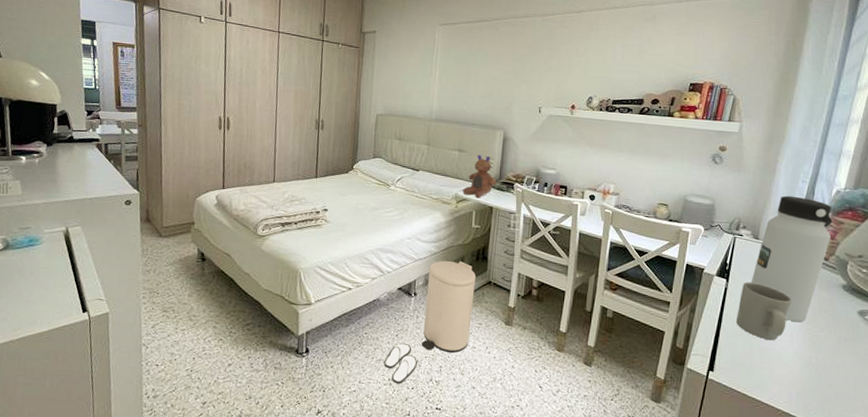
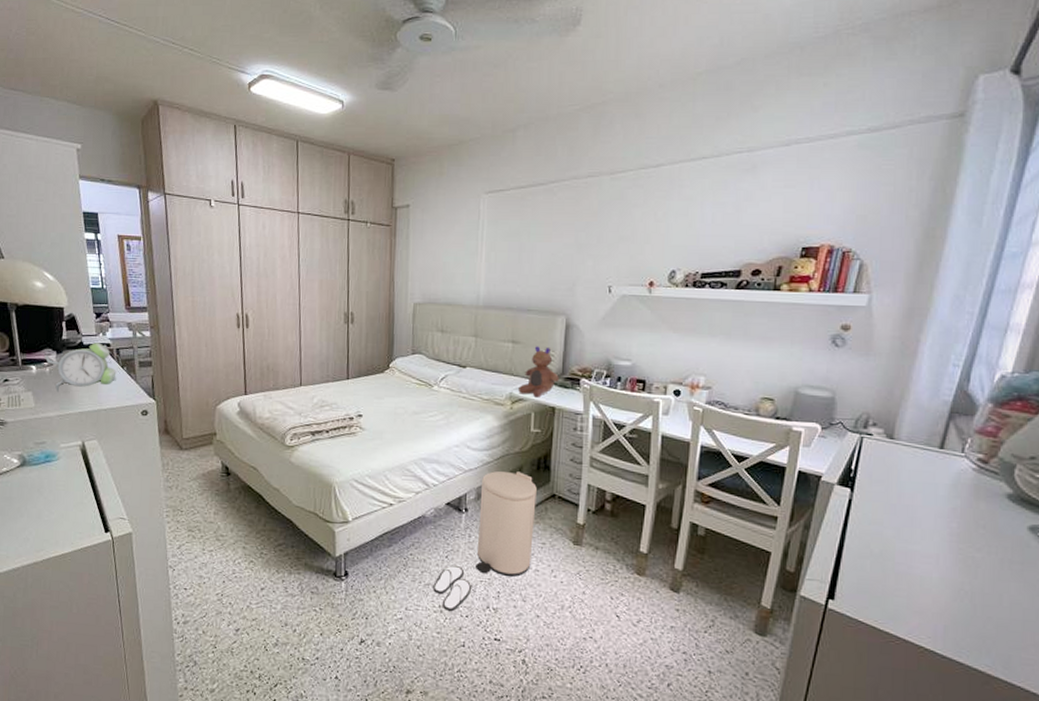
alarm clock: none [36,137,109,181] -> present [45,343,122,392]
mug: present [735,281,793,341] -> none [863,491,939,563]
water bottle: present [751,195,833,322] -> none [883,383,995,540]

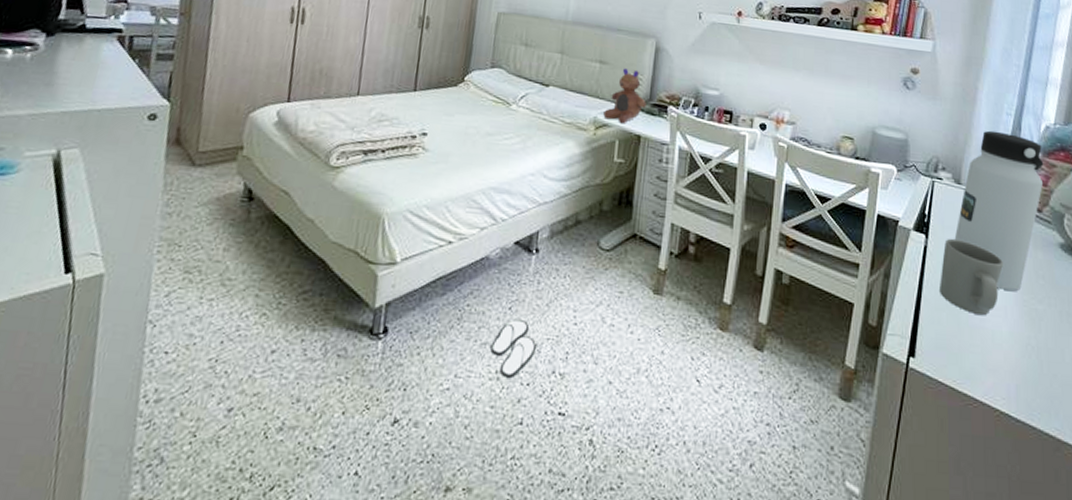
alarm clock: present [45,343,122,392] -> none [29,26,134,84]
pedal bin: present [476,470,537,577] -> none [543,205,617,333]
mug: none [863,491,939,563] -> present [938,238,1004,316]
water bottle: none [883,383,995,540] -> present [954,130,1044,291]

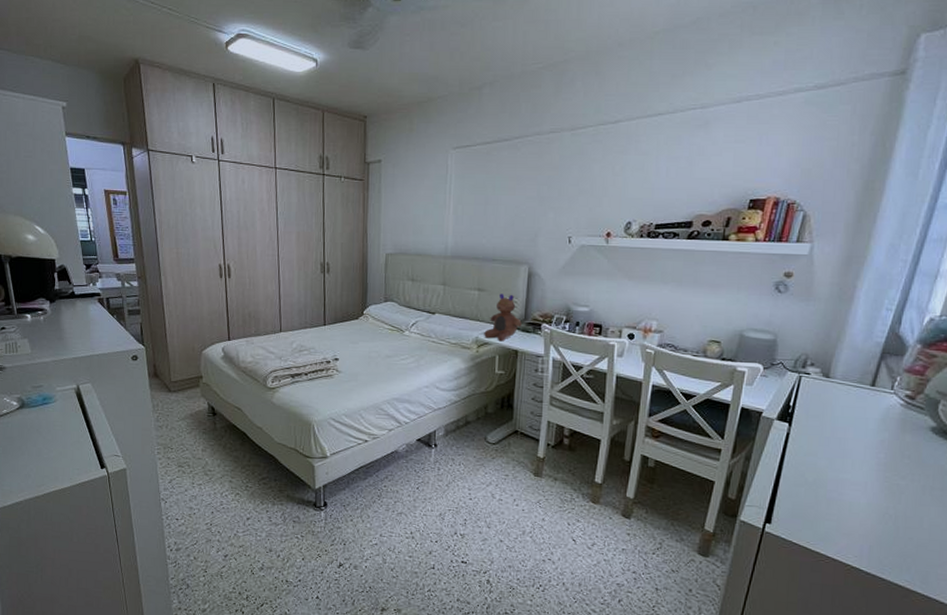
slippers: present [490,318,536,379] -> none [405,495,440,538]
mug: present [938,238,1004,316] -> none [798,425,869,490]
water bottle: present [954,130,1044,291] -> none [818,326,923,469]

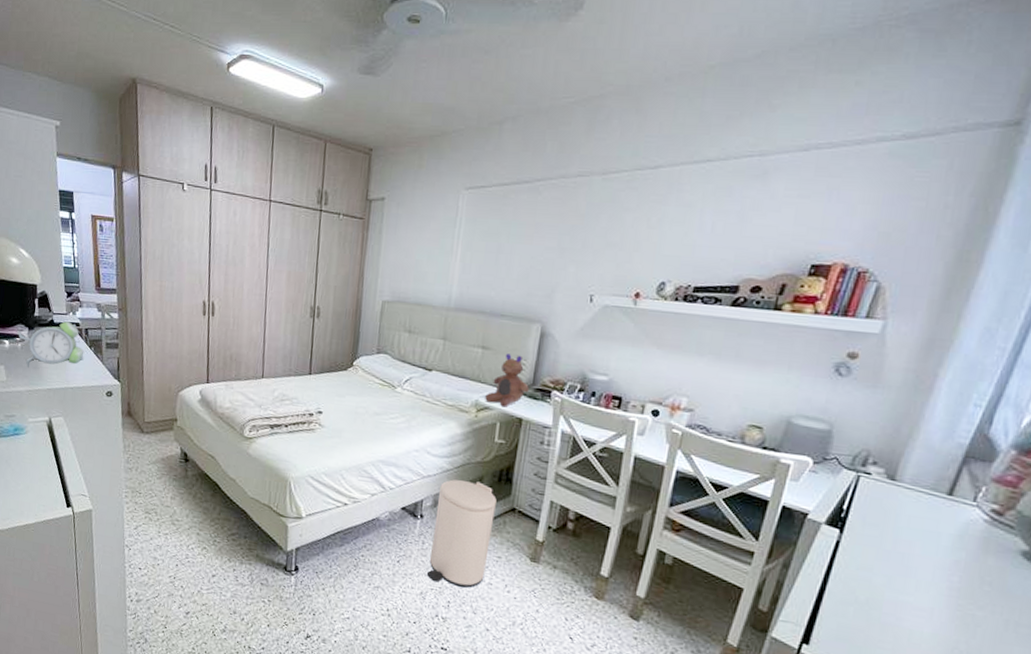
alarm clock: none [39,292,112,339] -> present [18,321,90,368]
pedal bin: none [444,409,501,505] -> present [427,479,497,588]

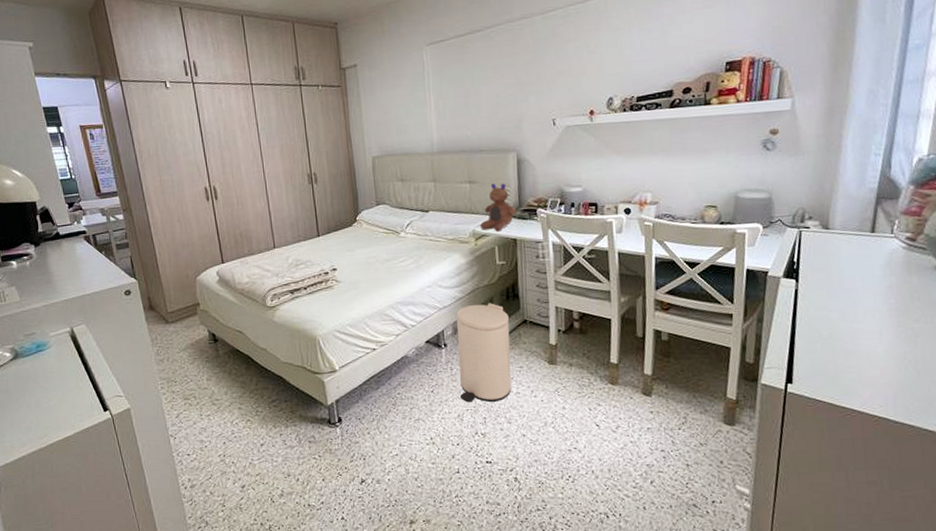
alarm clock: present [18,321,90,368] -> none [24,231,100,283]

